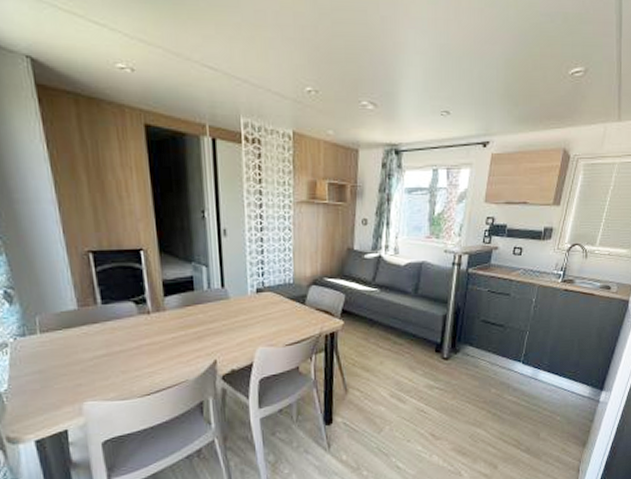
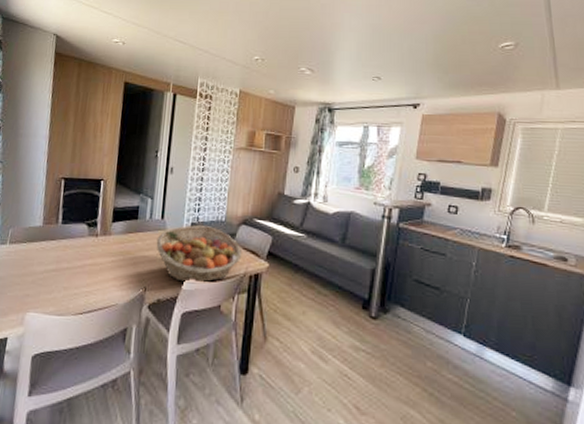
fruit basket: none [220,290,316,351] -> present [156,225,243,284]

